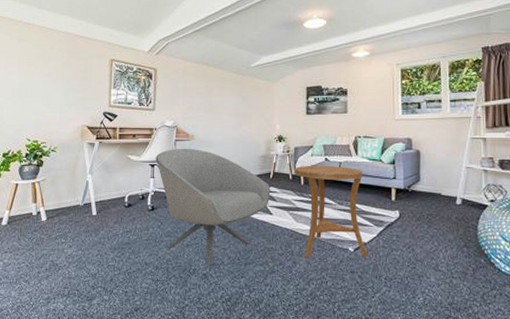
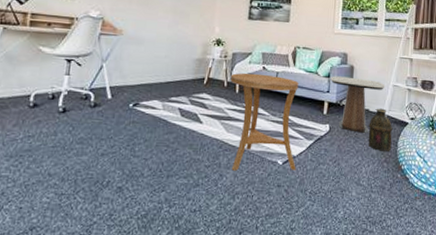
armchair: present [155,148,271,265] -> none [73,43,203,177]
side table: none [396,162,457,218] -> present [330,76,385,133]
lantern: none [442,192,471,237] -> present [369,108,393,152]

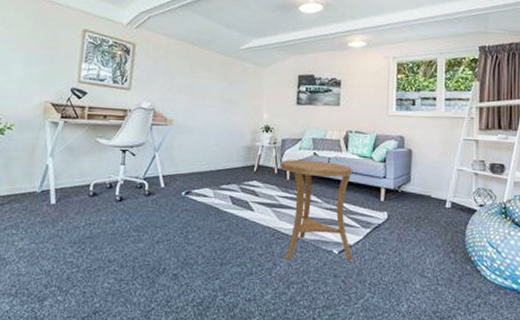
side table: present [330,76,385,133] -> none [387,160,448,221]
lantern: present [369,108,393,152] -> none [431,194,459,242]

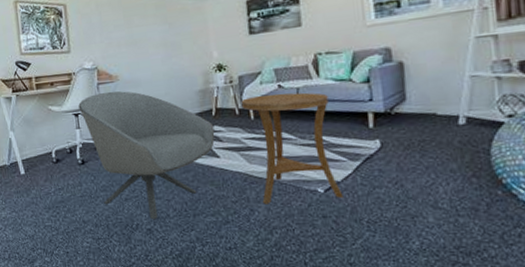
armchair: none [128,133,254,264] -> present [78,91,215,219]

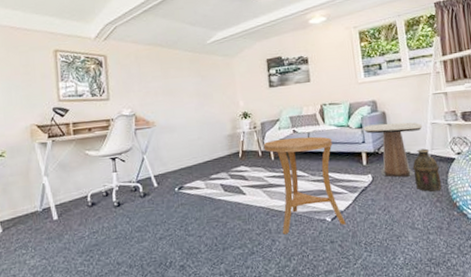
armchair: present [78,91,215,219] -> none [116,136,242,256]
side table: none [371,74,458,145] -> present [363,122,423,178]
lantern: none [439,109,482,165] -> present [412,148,442,192]

